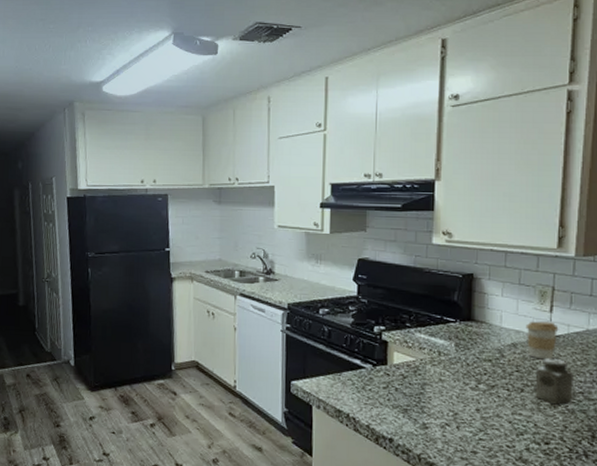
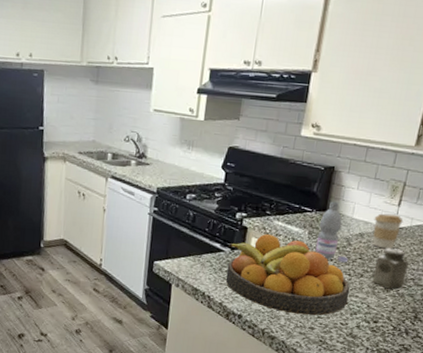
fruit bowl: none [370,348,511,438] -> present [225,234,350,316]
water bottle: none [465,310,505,377] -> present [315,201,349,263]

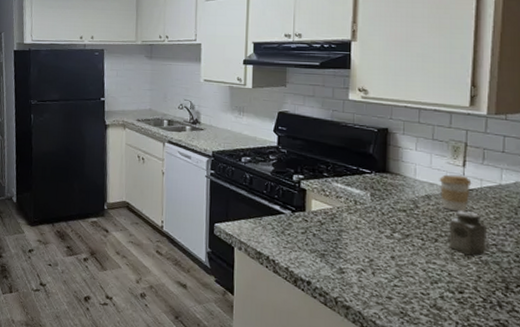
fruit bowl: present [225,234,350,316] -> none [289,196,426,284]
water bottle: present [315,201,349,263] -> none [380,162,419,227]

